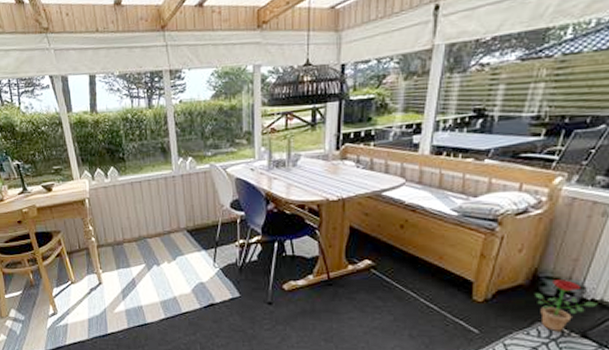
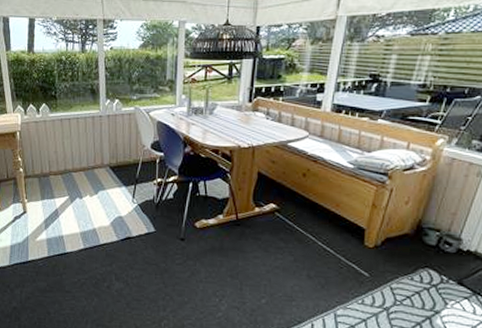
decorative plant: present [535,280,598,331] -> none [419,231,472,278]

